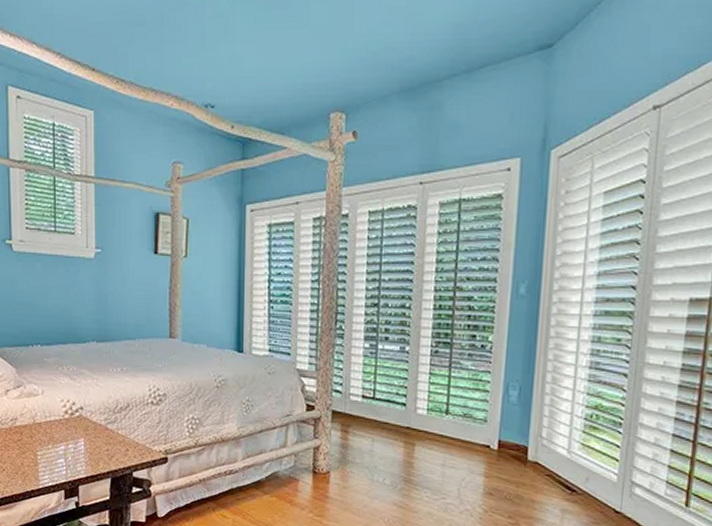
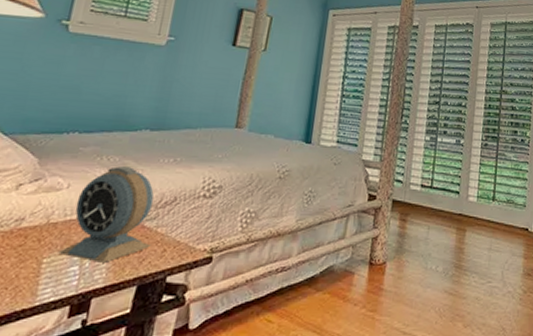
alarm clock: none [47,374,115,457] -> present [58,165,154,263]

